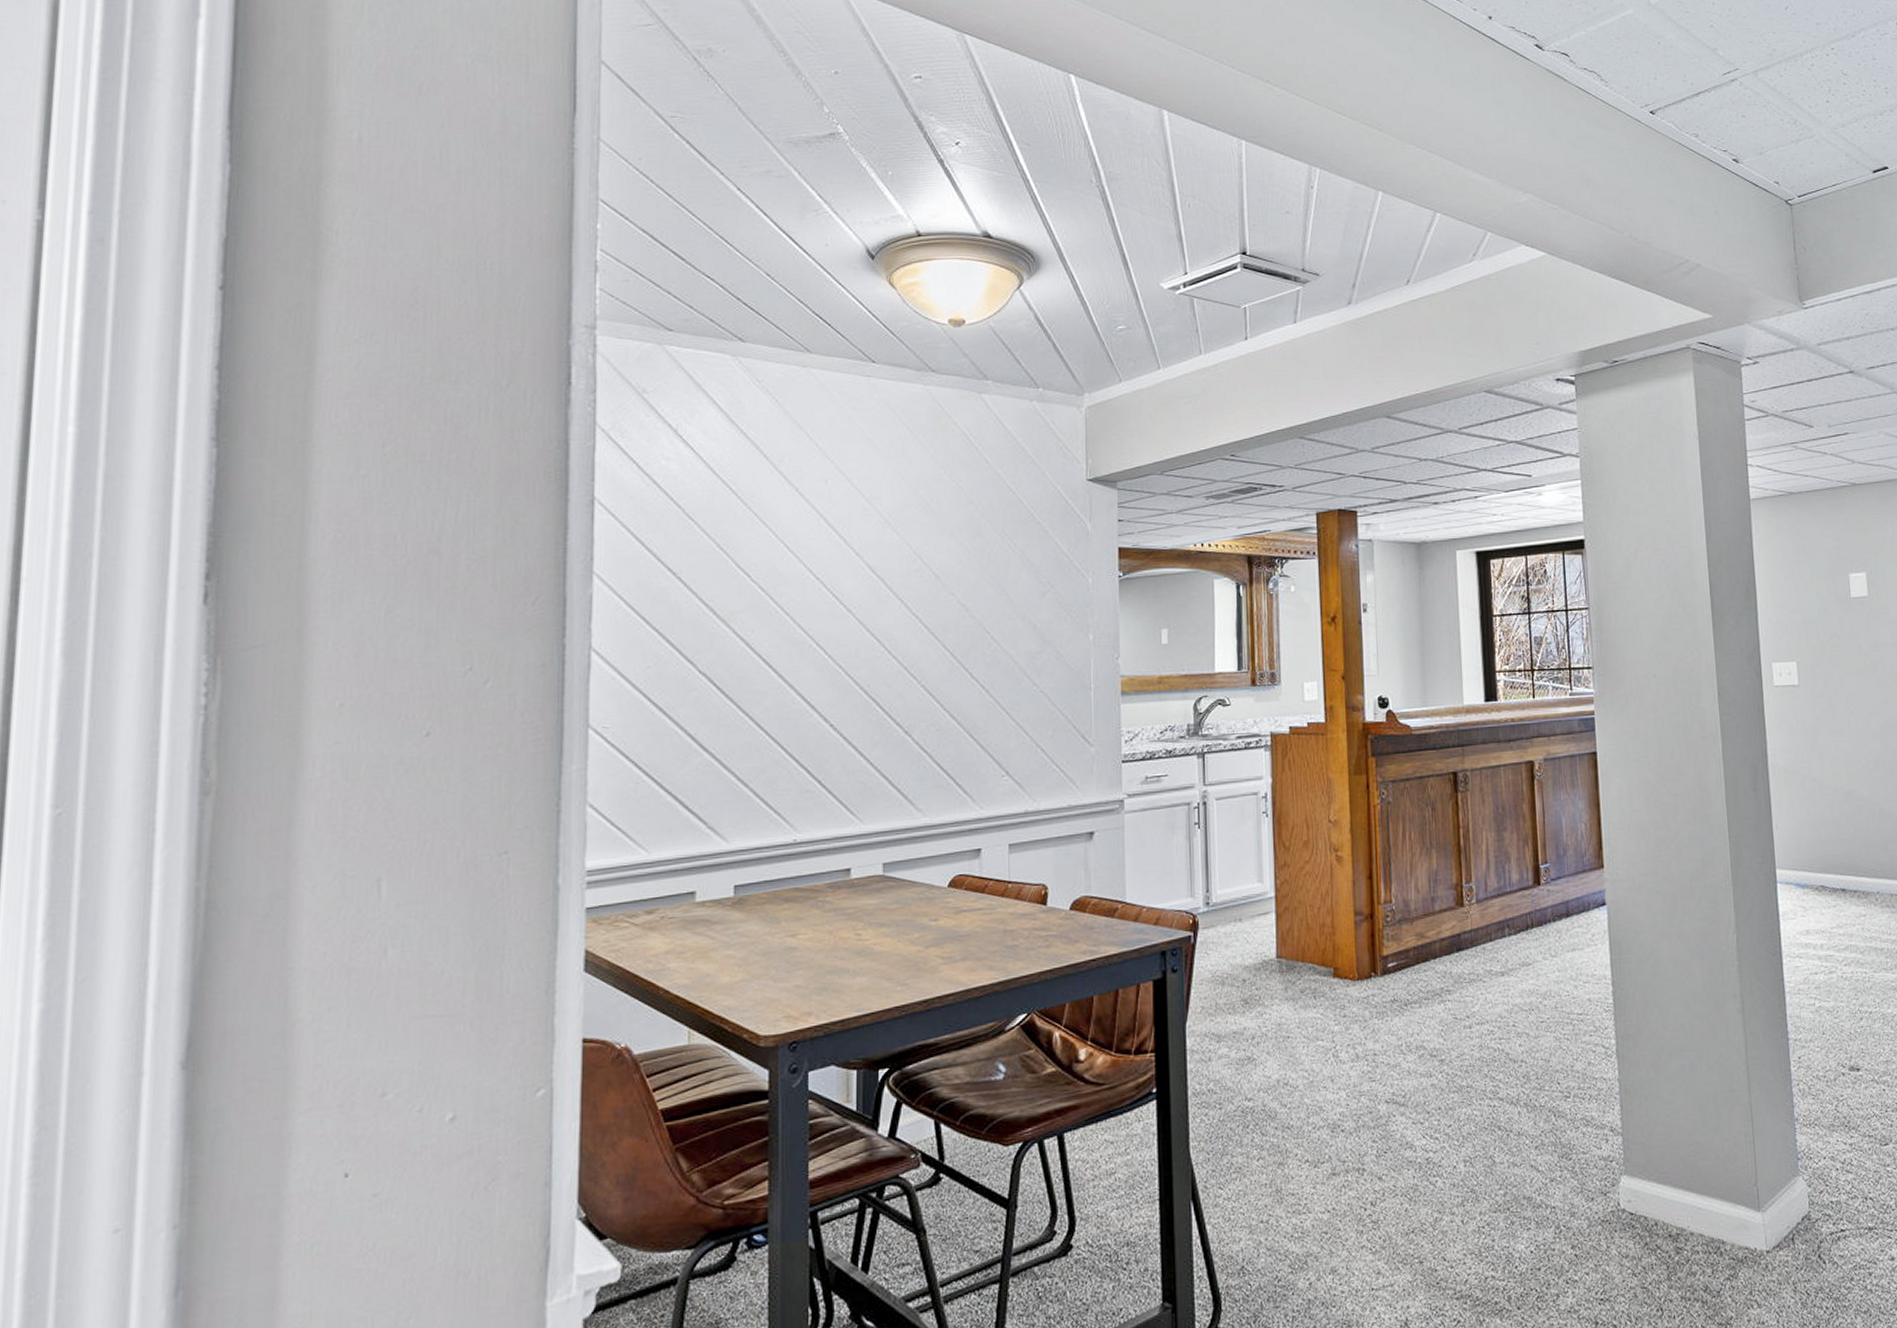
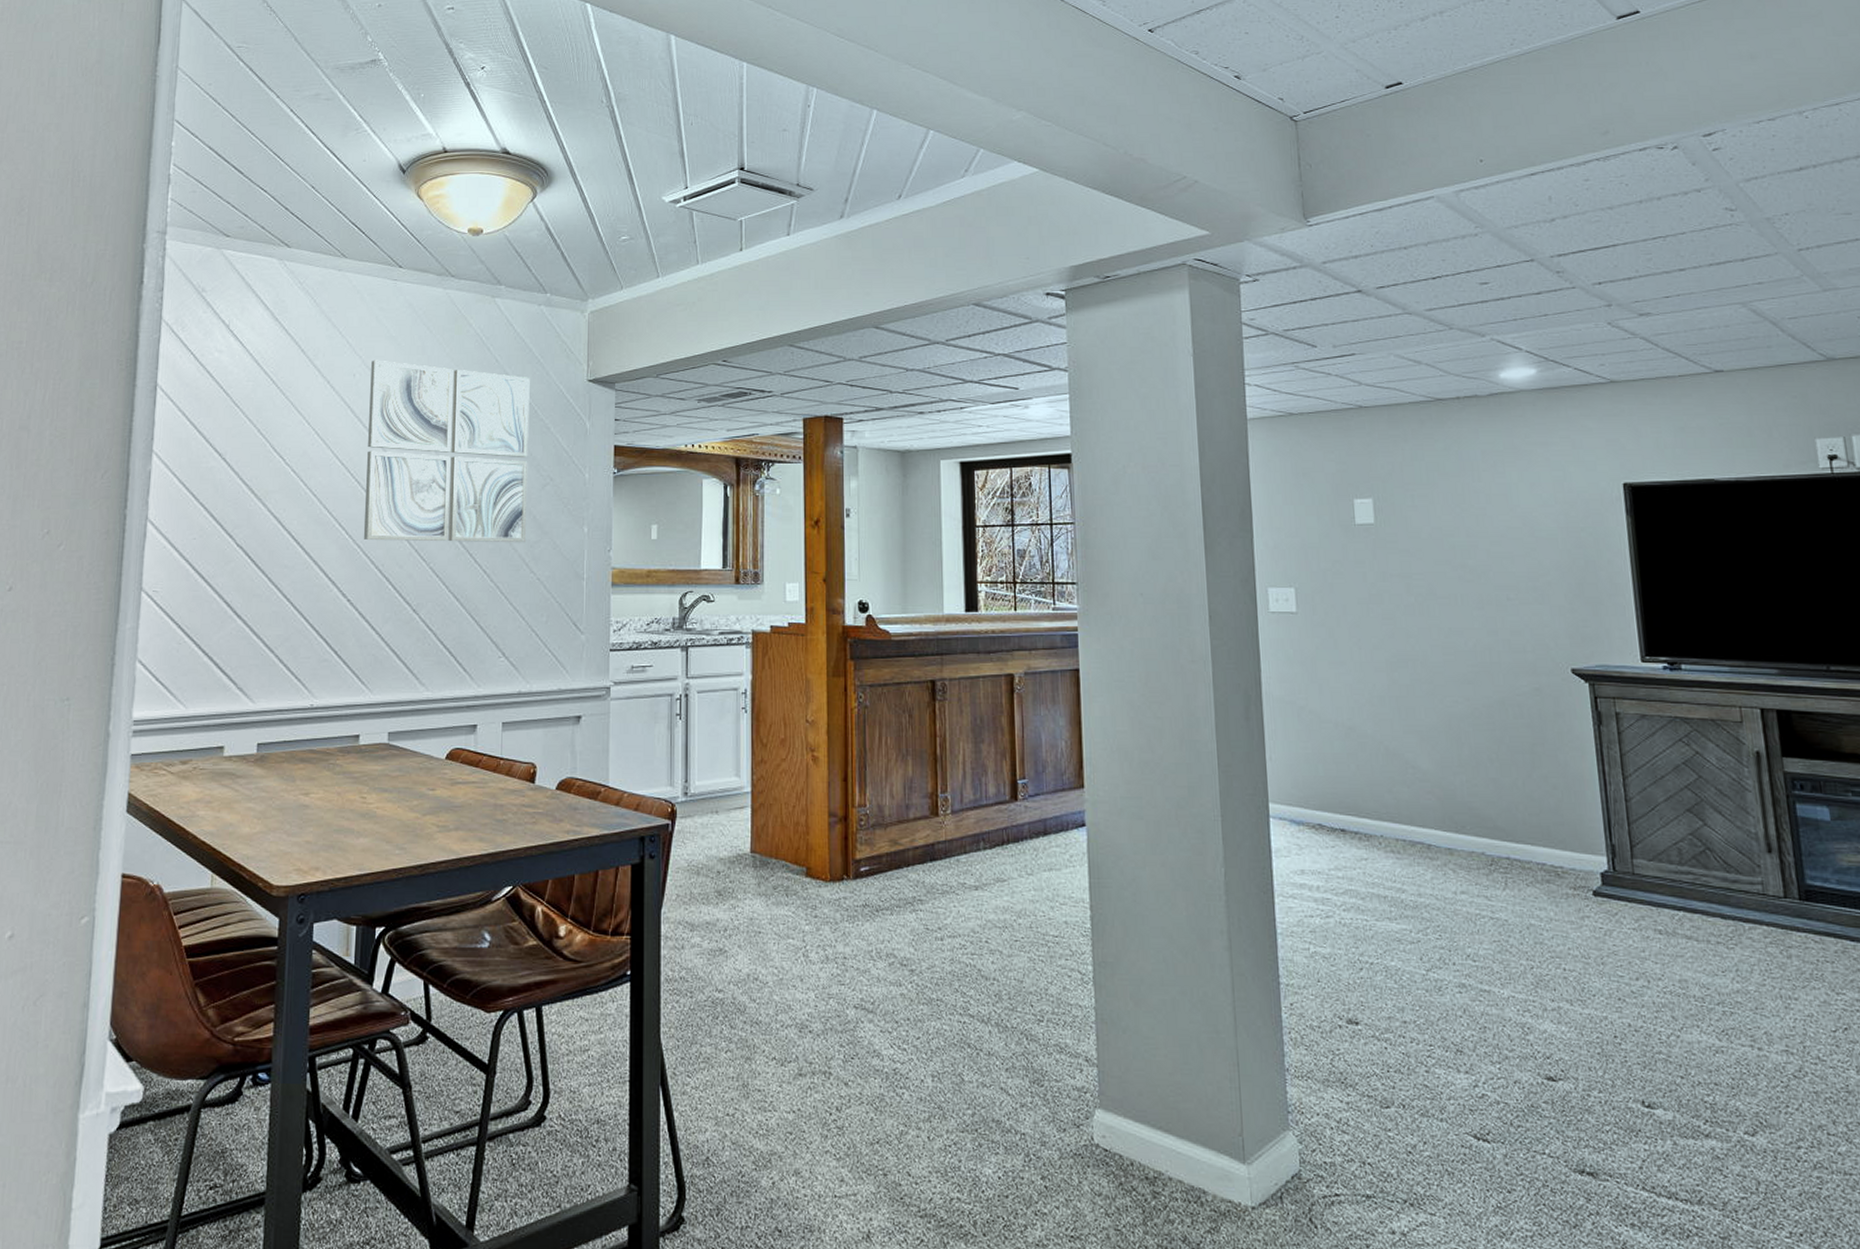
wall art: none [844,464,1027,660] -> present [363,360,530,543]

